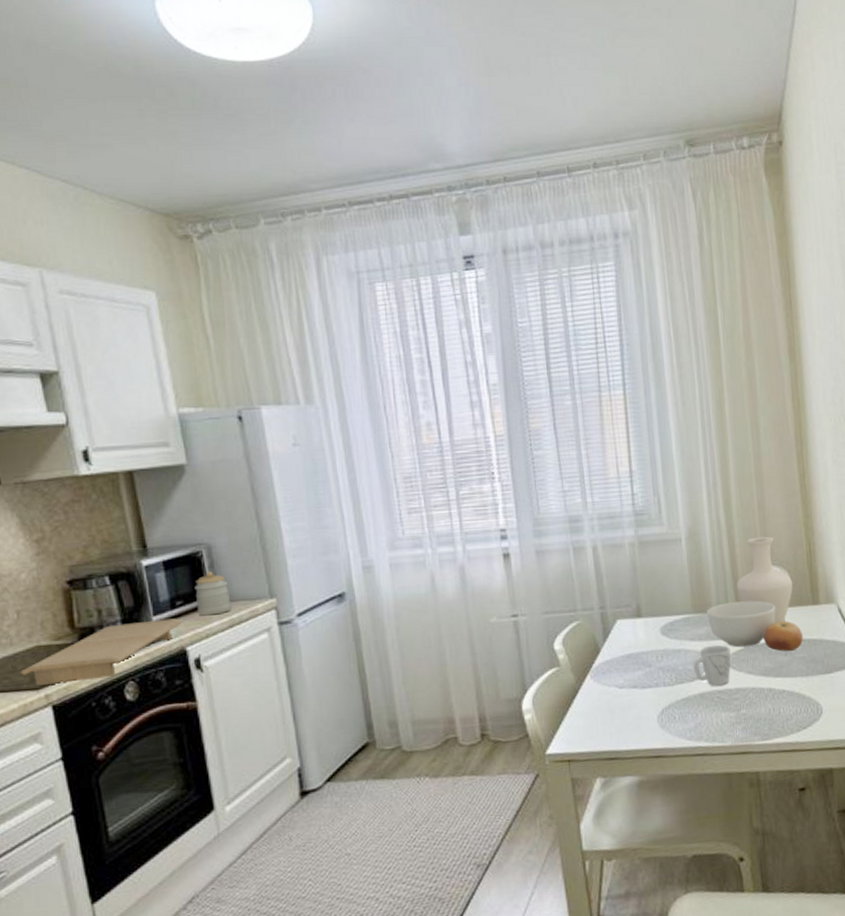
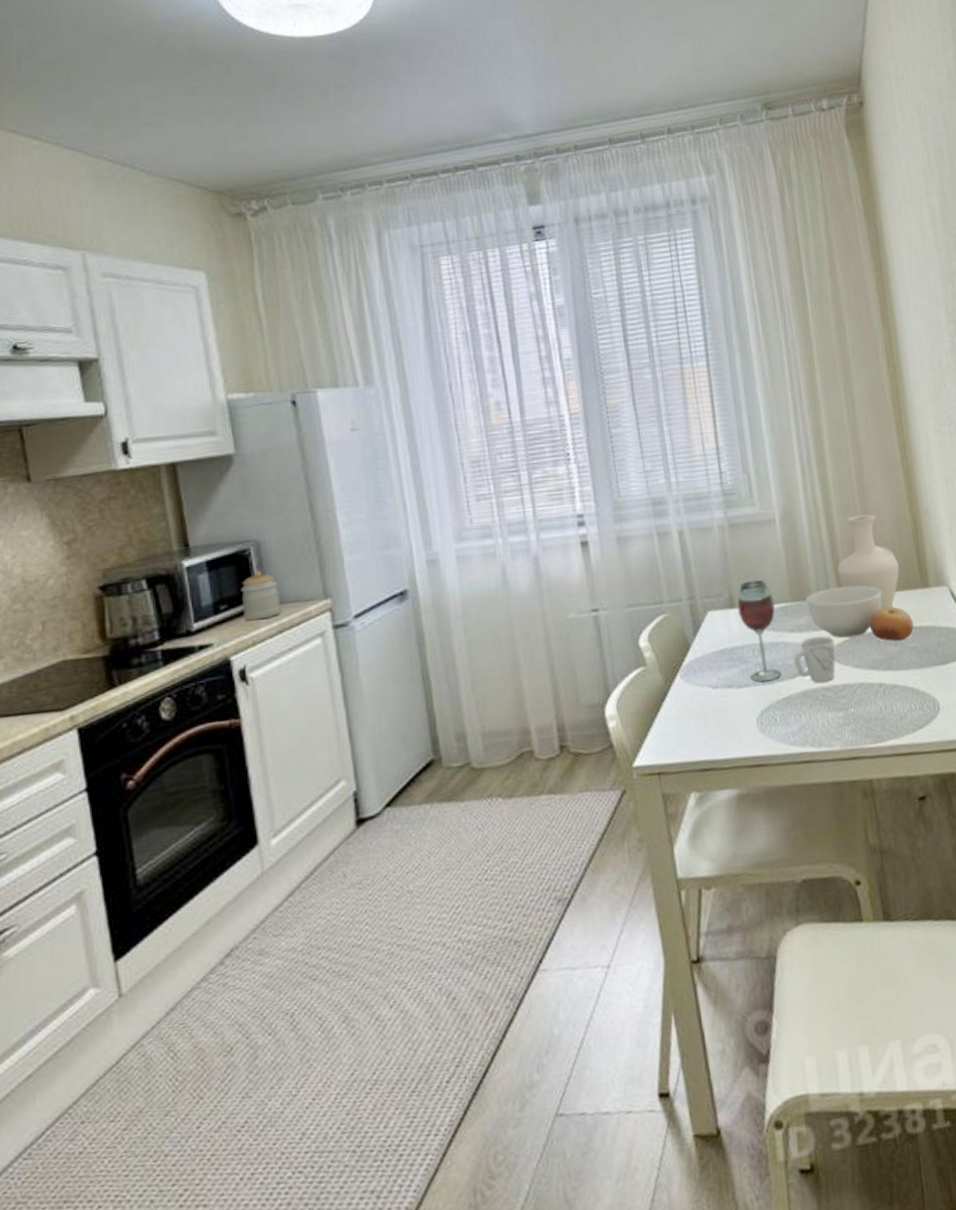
cutting board: present [20,618,182,685] -> none [43,624,226,706]
wineglass: none [643,593,681,684] -> present [736,579,781,682]

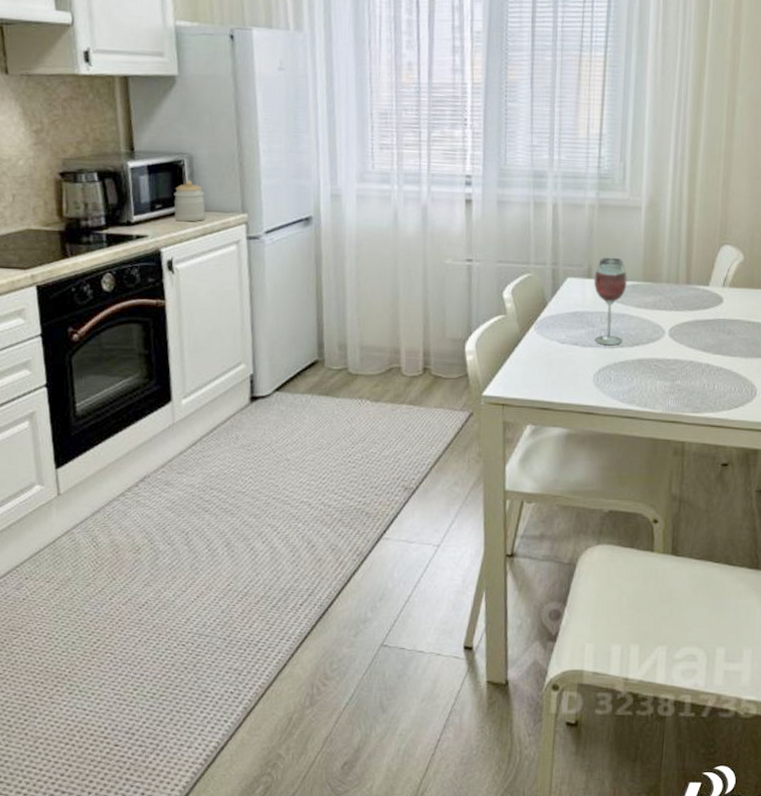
mug: present [793,636,836,683] -> none [635,315,674,354]
bowl: present [805,585,882,639] -> none [656,275,726,321]
vase: present [837,514,900,610] -> none [689,215,747,302]
fruit: present [870,606,914,642] -> none [709,300,748,332]

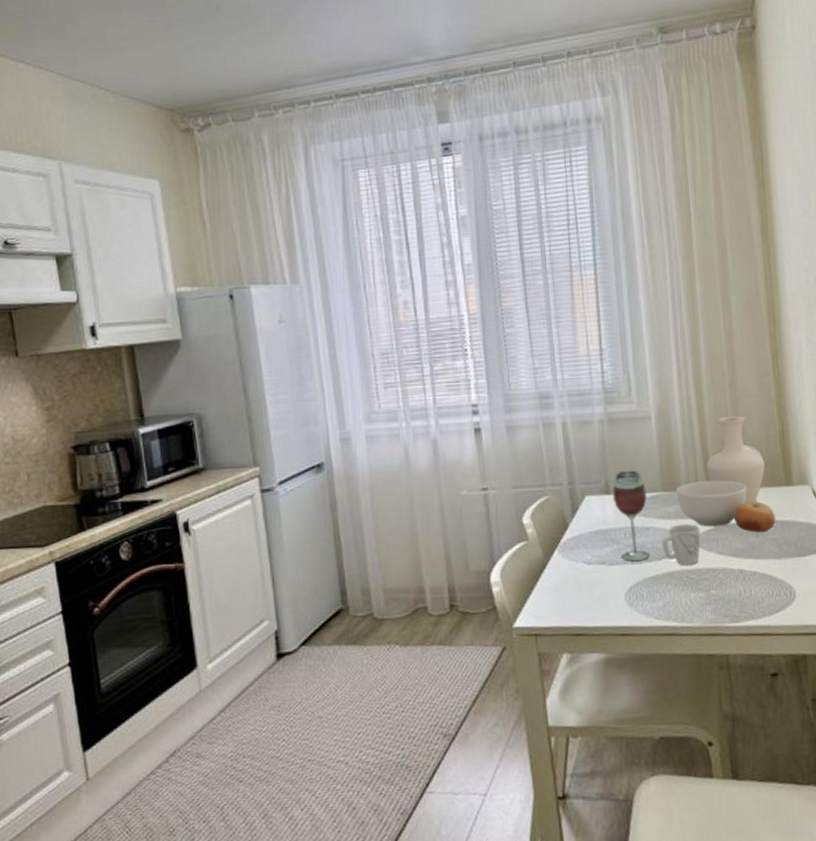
jar: present [173,180,206,222] -> none [185,440,218,482]
mug: none [635,315,674,354] -> present [661,524,701,565]
bowl: none [656,275,726,321] -> present [675,480,748,527]
vase: none [689,215,747,302] -> present [706,415,766,503]
fruit: none [709,300,748,332] -> present [734,501,776,533]

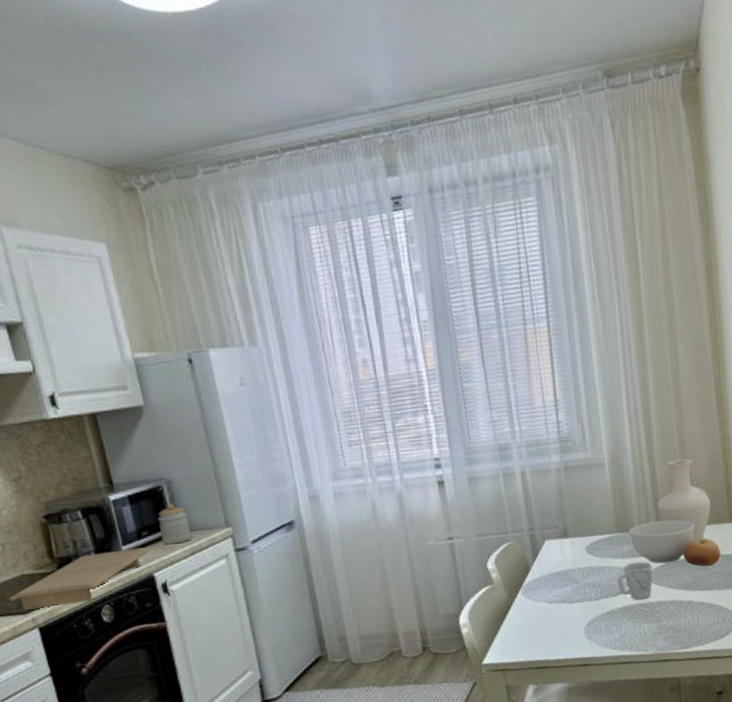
cutting board: none [29,483,173,543] -> present [9,547,149,610]
jar: none [185,440,218,482] -> present [158,504,192,545]
wineglass: present [612,470,650,562] -> none [570,514,606,599]

